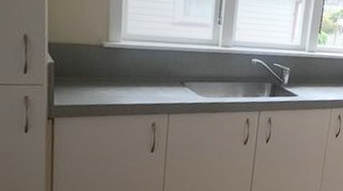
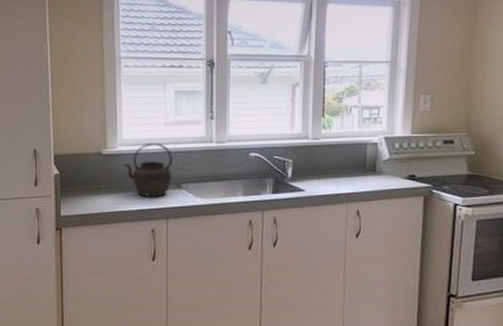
kettle: none [125,40,178,94] -> present [123,142,173,198]

